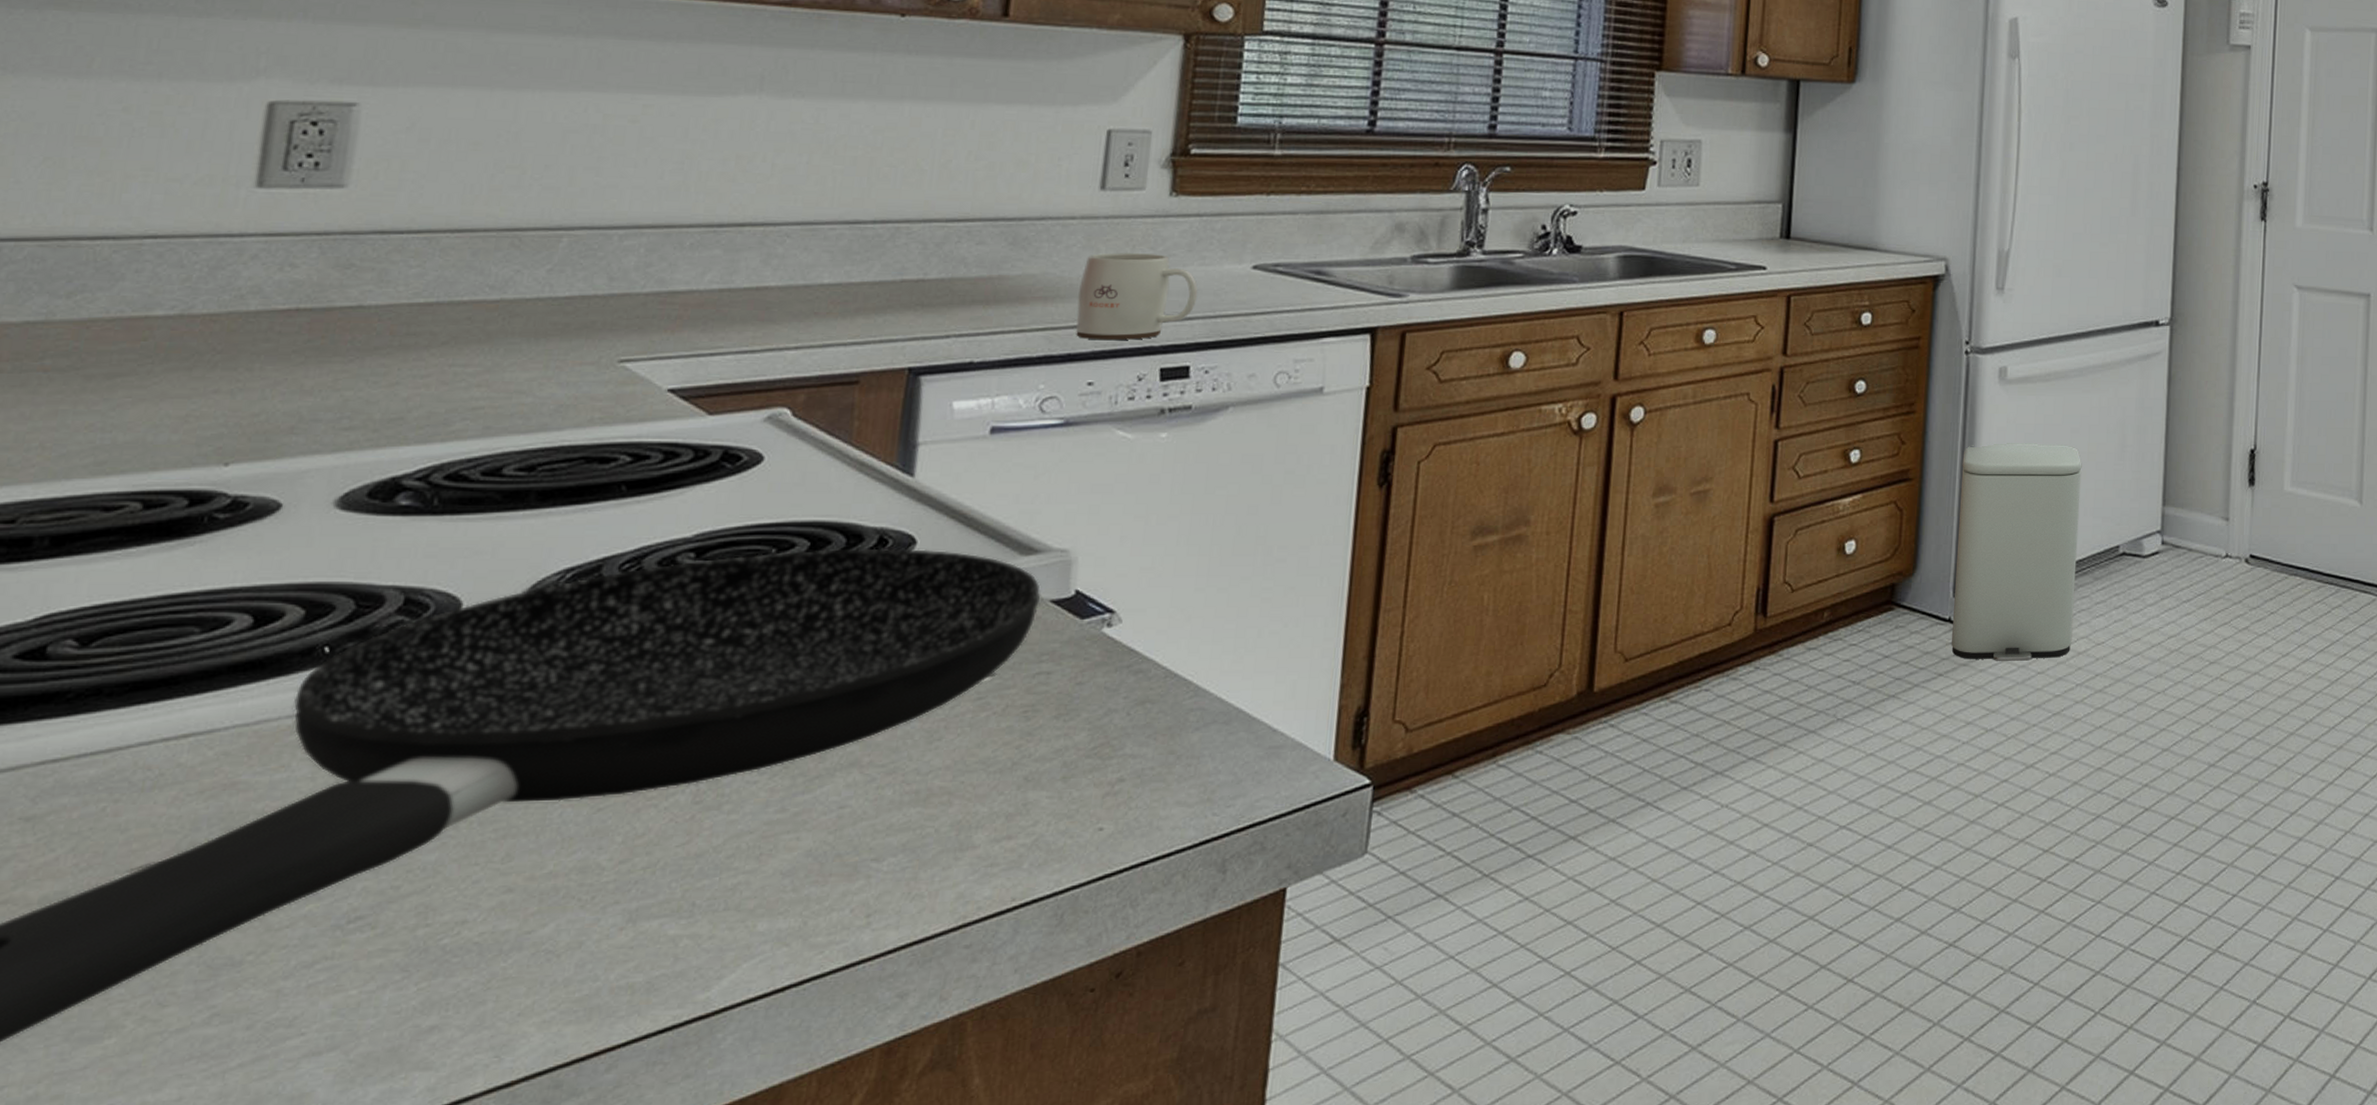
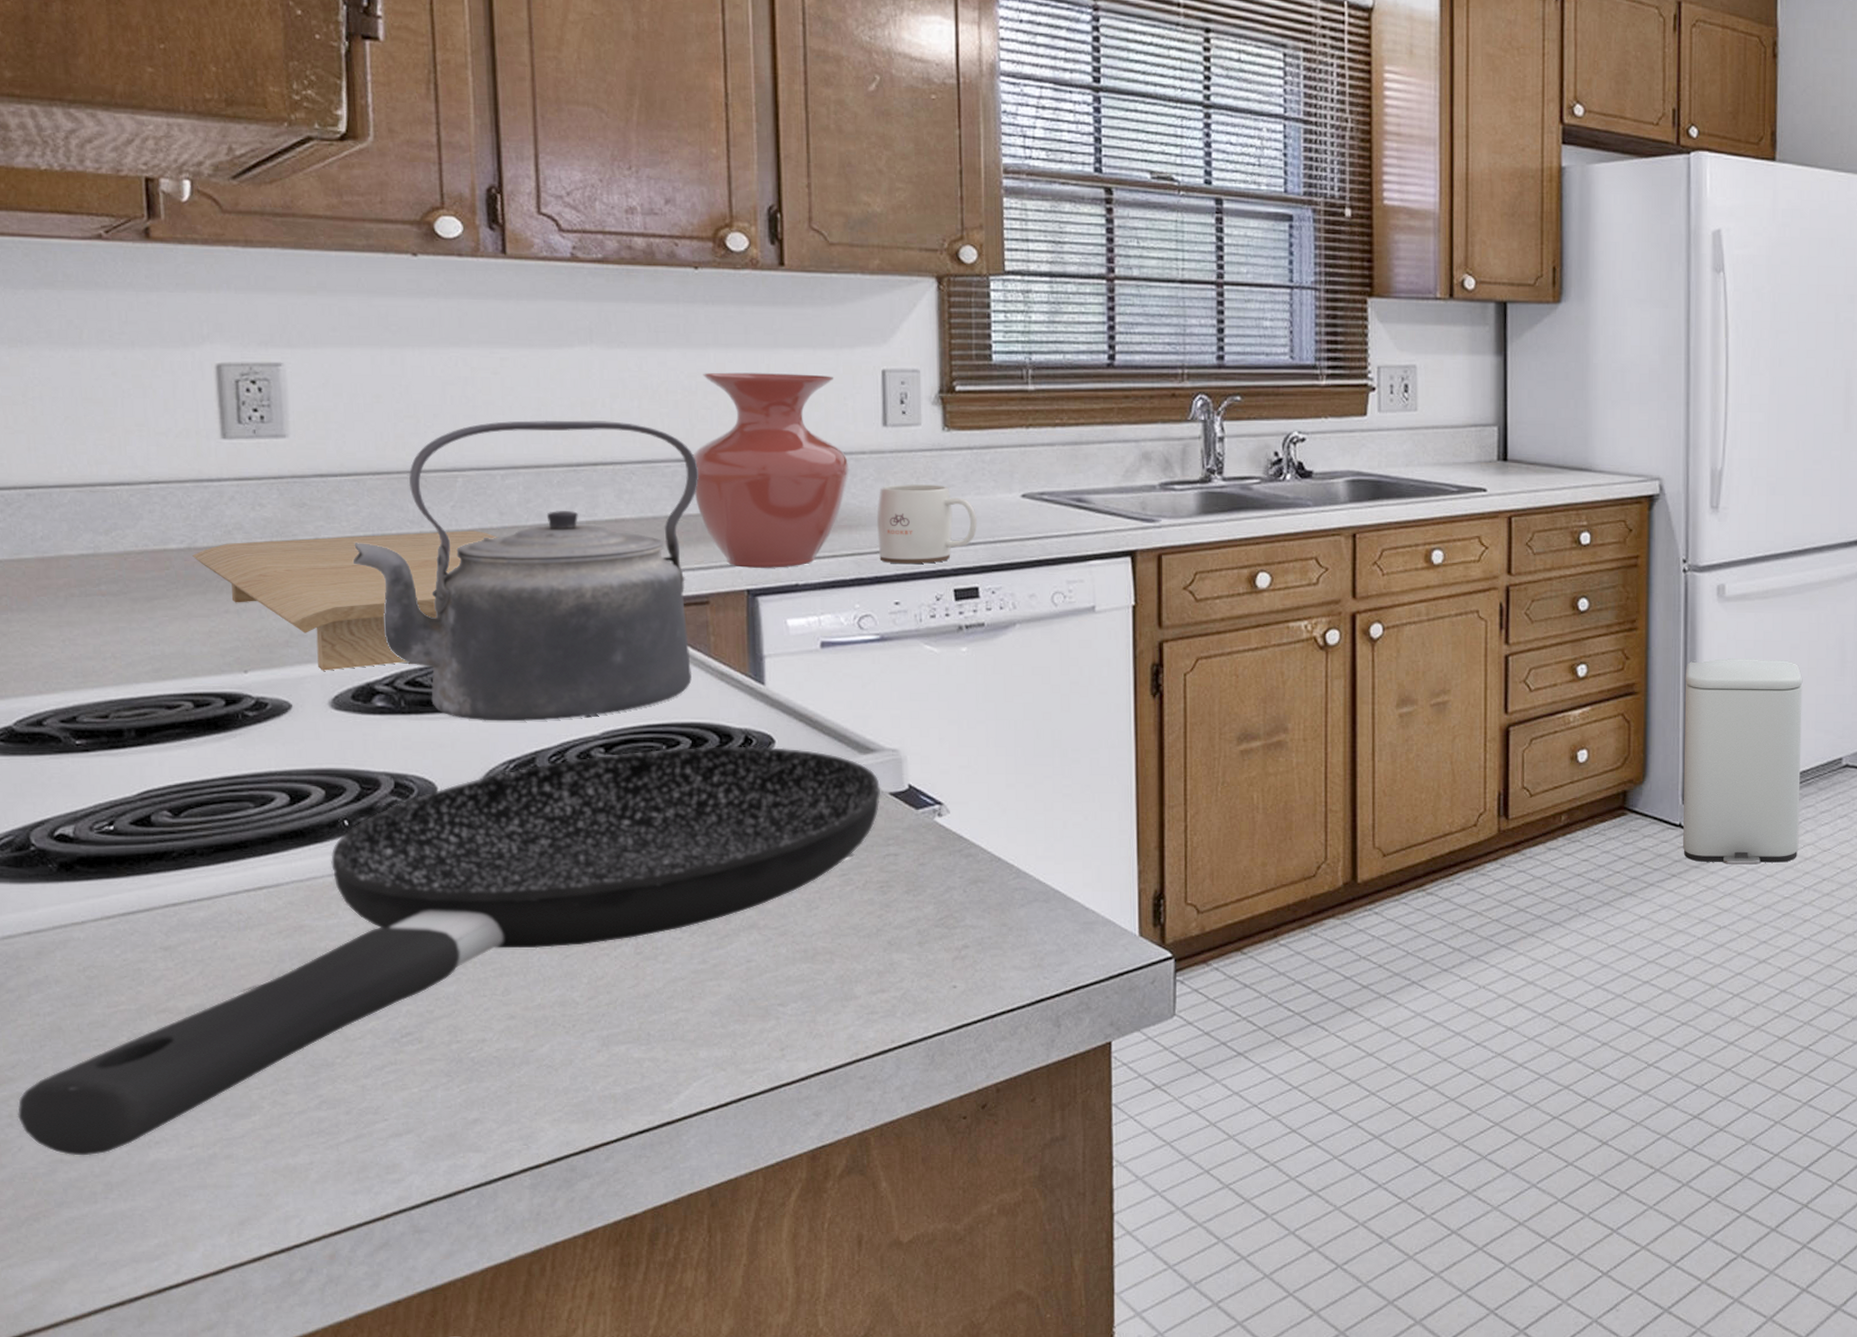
cutting board: none [184,298,603,463] -> present [192,530,499,671]
kettle: none [402,174,870,522] -> present [352,420,699,721]
vase: none [860,127,1054,344] -> present [692,372,849,568]

